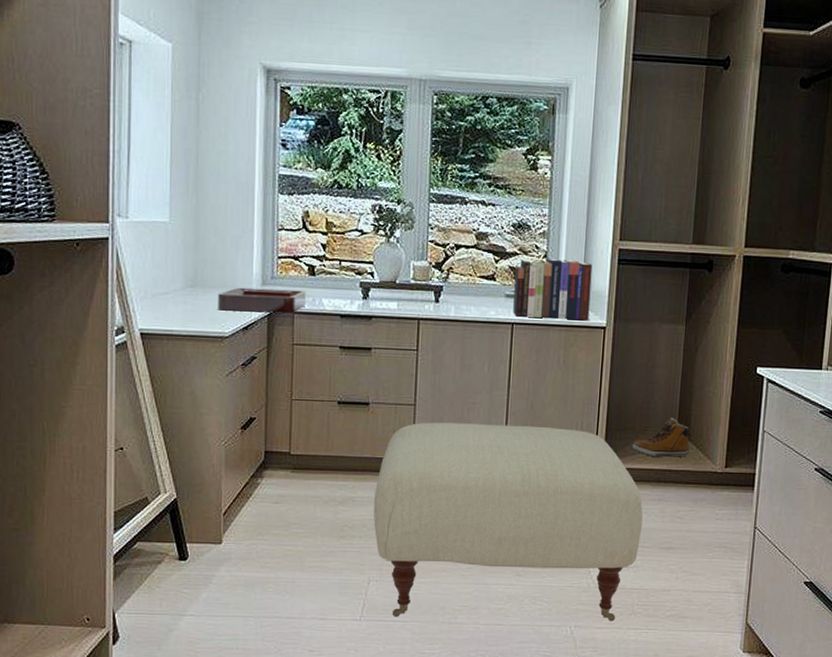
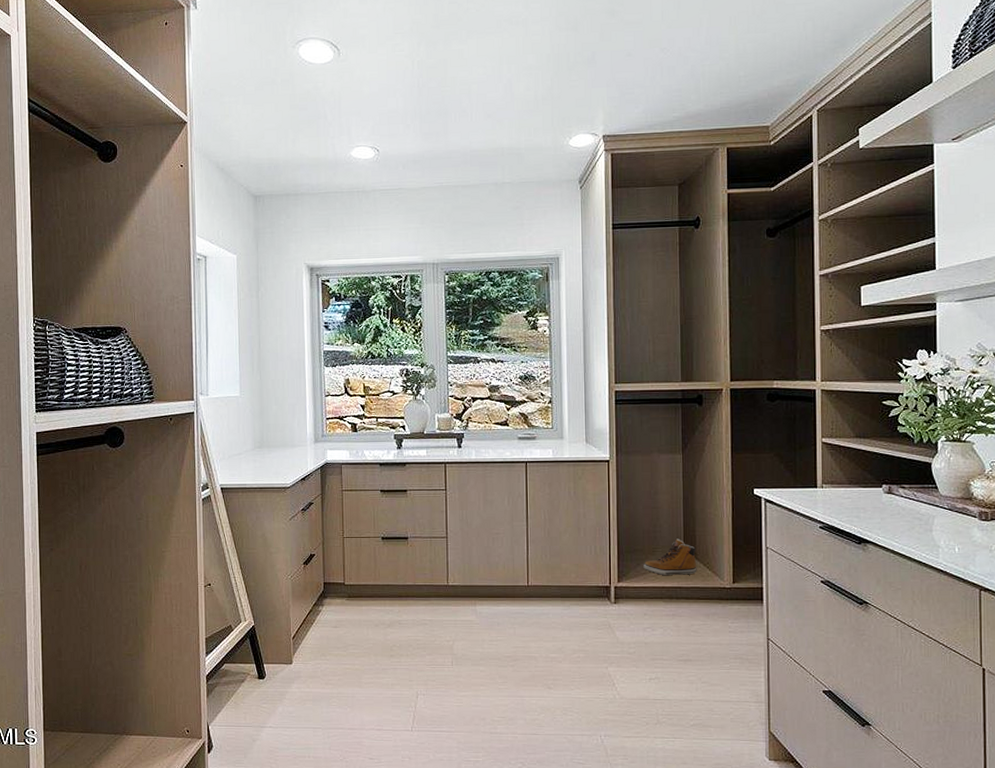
decorative tray: present [217,287,306,314] -> none [279,445,351,466]
ottoman: present [373,422,643,622] -> none [416,551,660,731]
books: present [513,258,593,321] -> none [525,403,594,457]

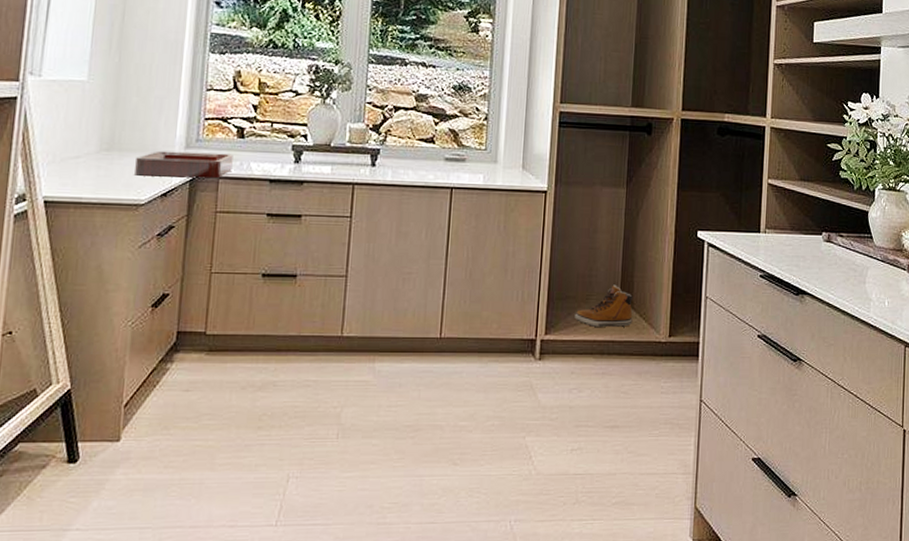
decorative tray: none [279,445,351,466] -> present [133,150,233,179]

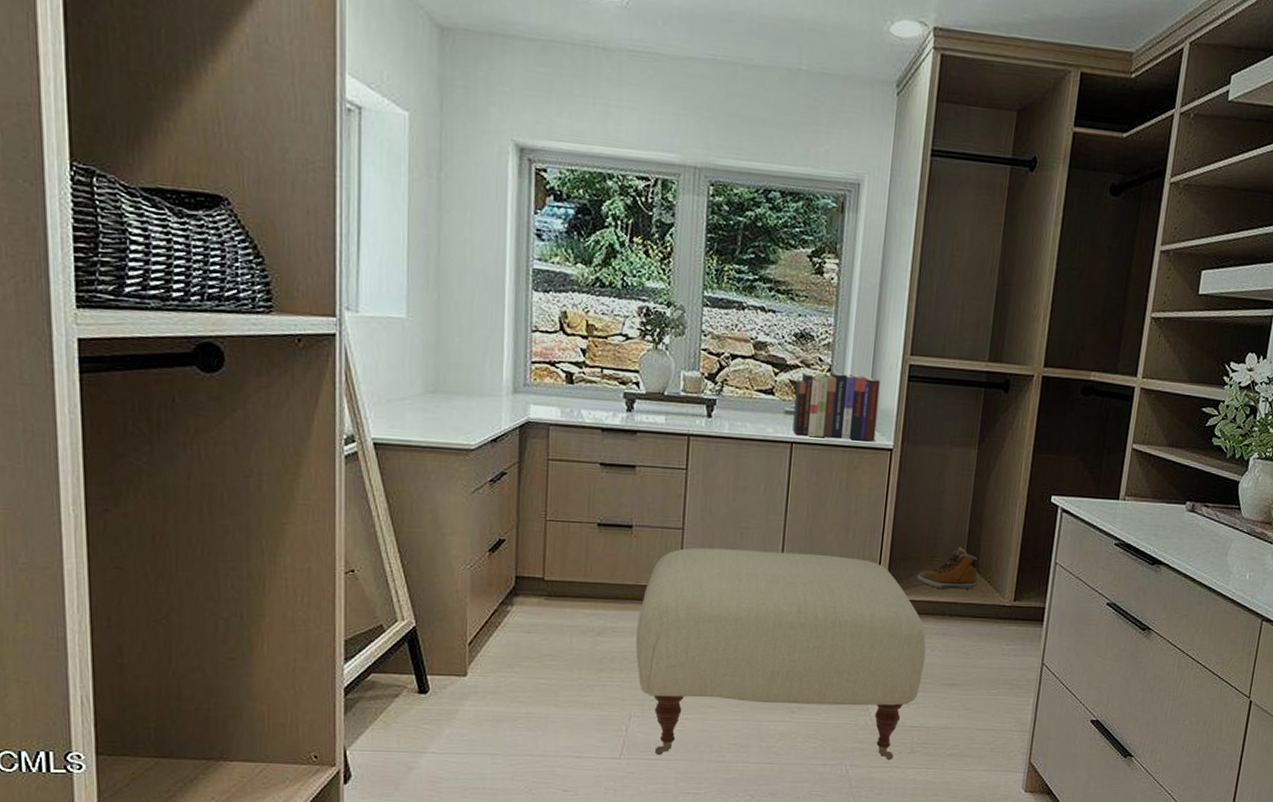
decorative tray: present [133,150,233,179] -> none [461,394,563,426]
ottoman: none [296,295,587,519] -> present [635,547,926,760]
books: none [452,120,534,185] -> present [792,372,881,442]

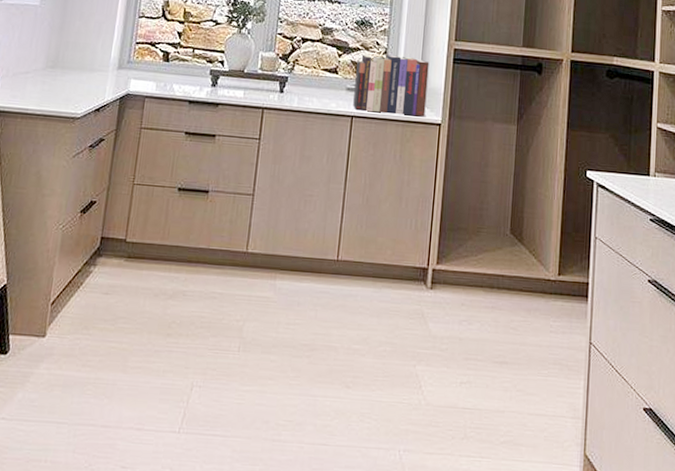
ottoman: present [635,547,926,760] -> none [202,213,477,446]
boot: present [917,547,980,590] -> none [465,219,524,262]

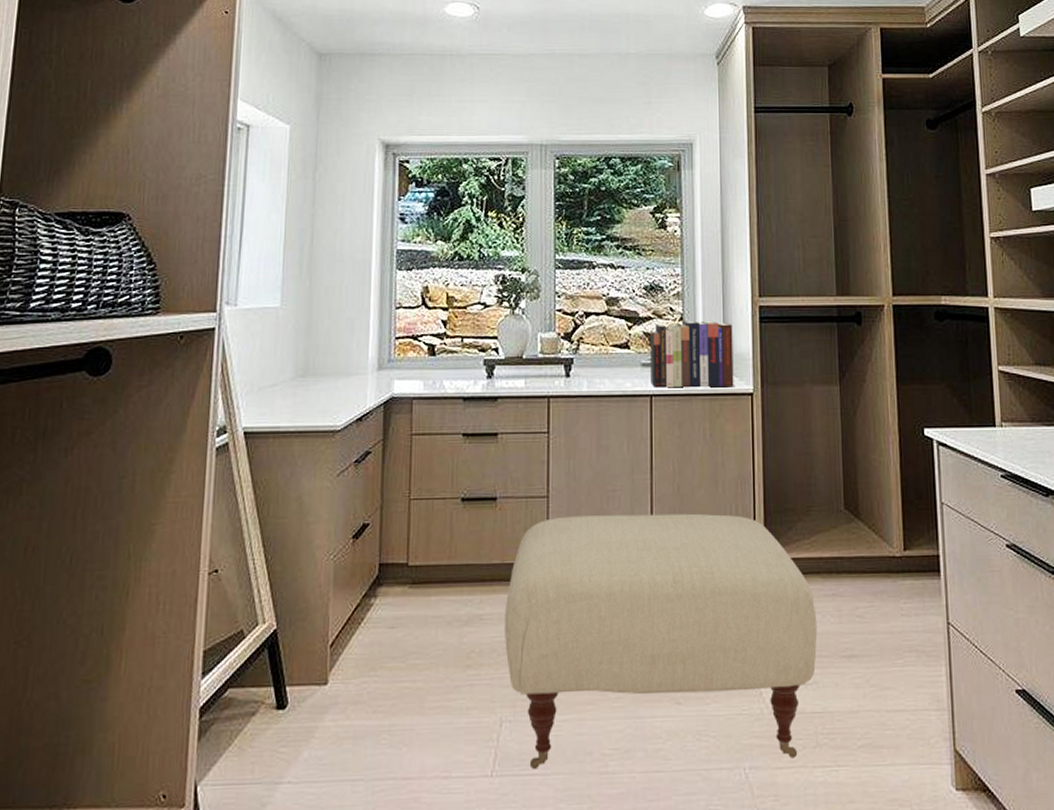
ottoman: none [202,213,477,446] -> present [504,513,818,769]

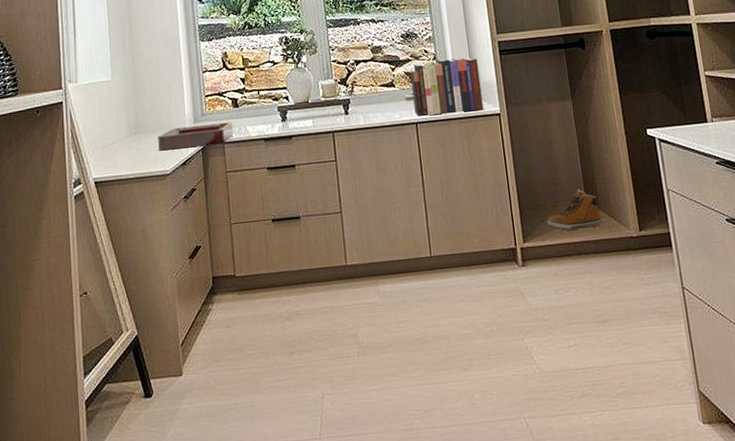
decorative tray: none [328,373,426,401] -> present [157,122,233,151]
ottoman: present [504,513,818,769] -> none [316,214,575,430]
boot: none [796,493,861,543] -> present [547,189,602,231]

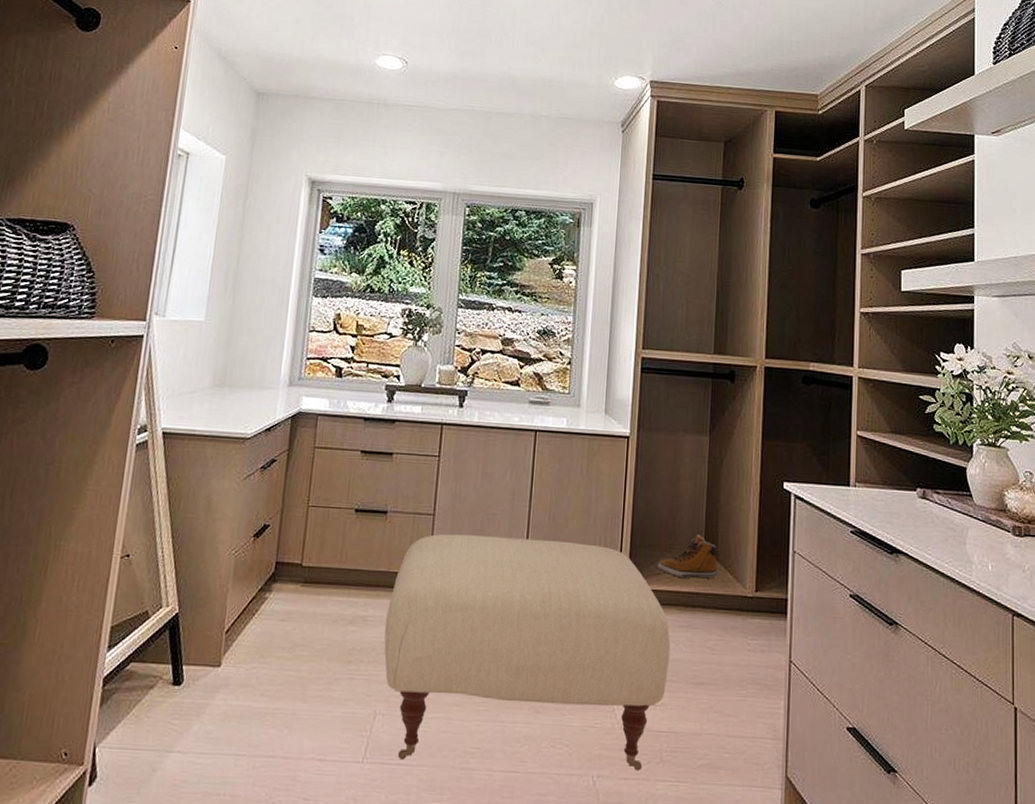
decorative tray: present [157,122,233,151] -> none [242,387,332,416]
ottoman: none [316,214,575,430] -> present [384,533,671,771]
books: present [410,58,484,117] -> none [536,365,616,430]

